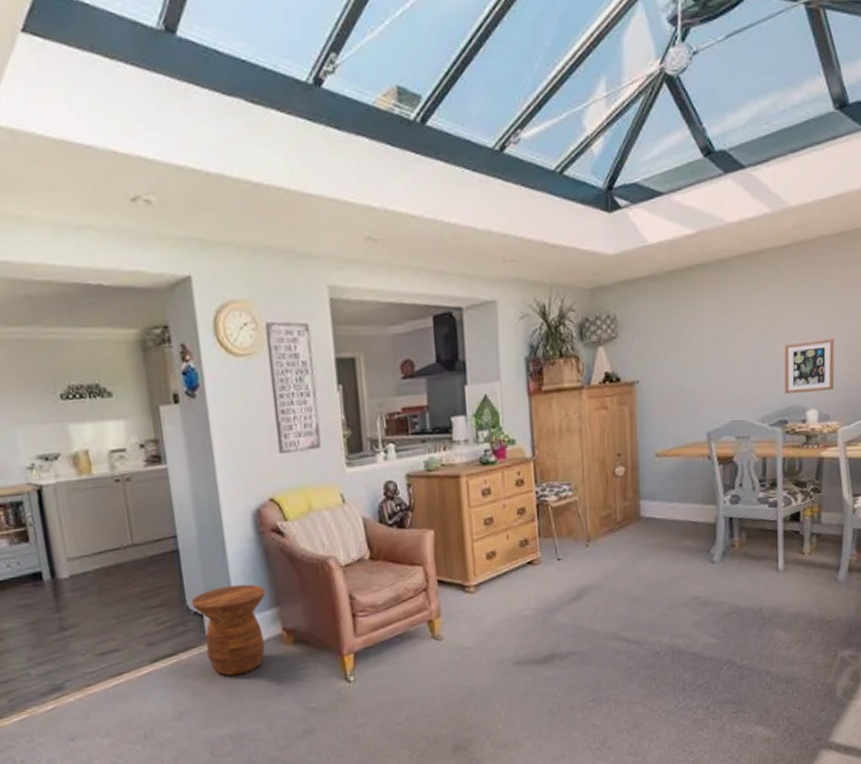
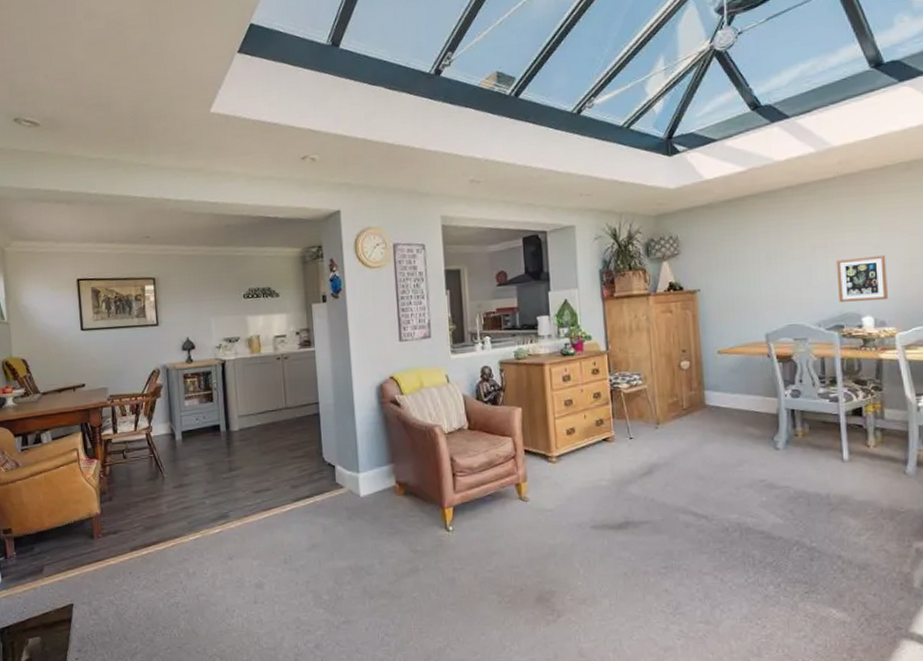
side table: present [191,584,266,676] -> none [326,443,384,518]

